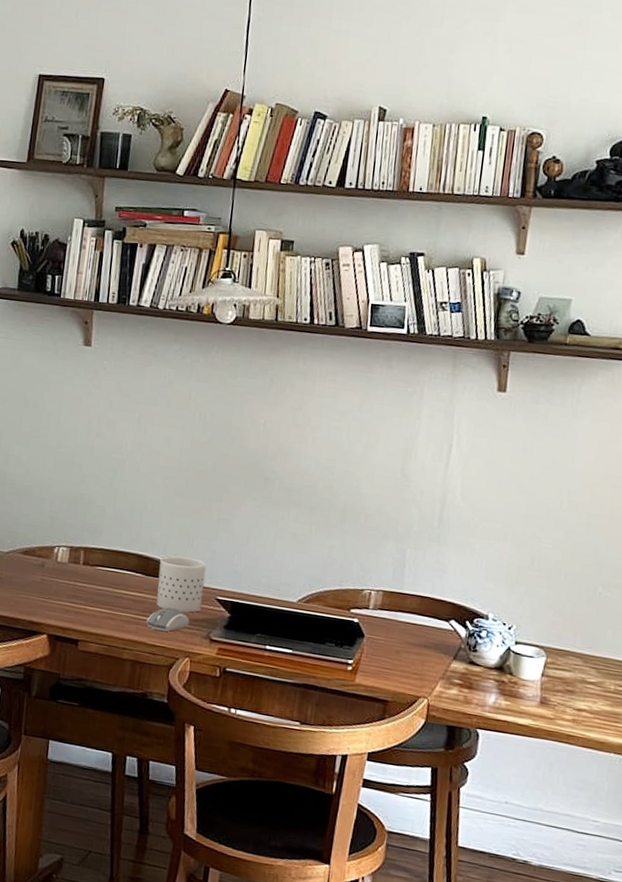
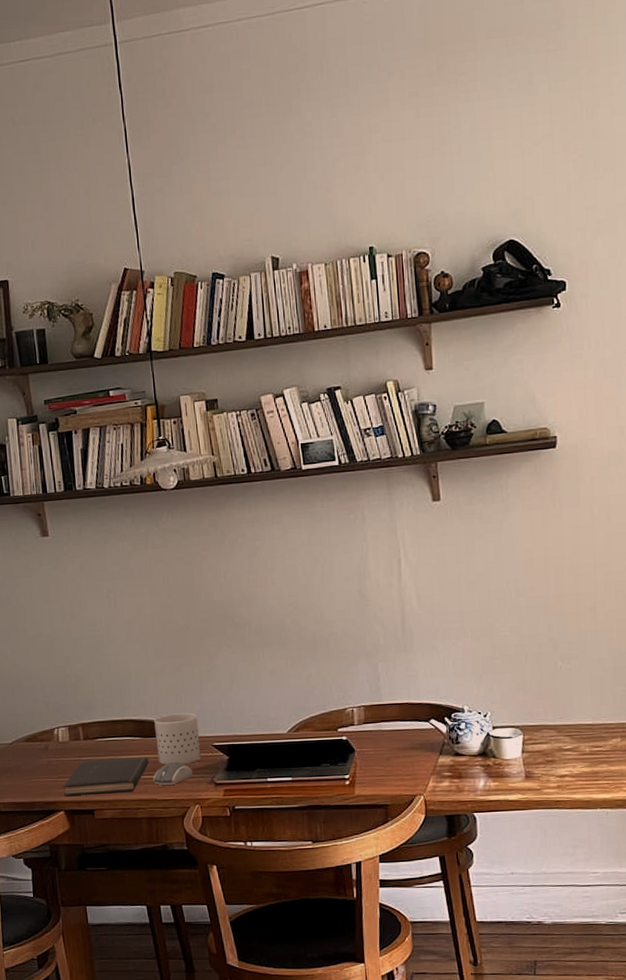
hardcover book: none [50,586,146,629] -> present [63,756,149,796]

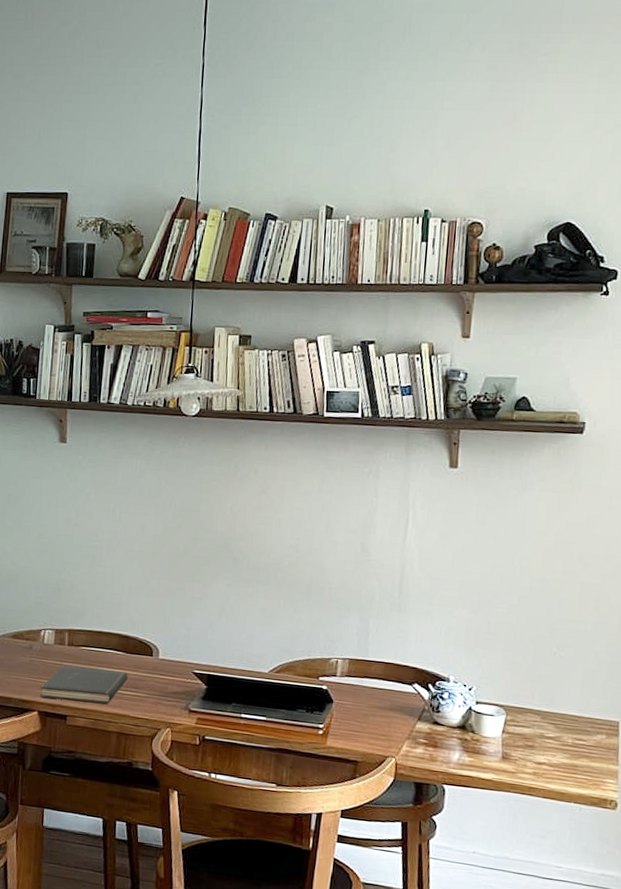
computer mouse: present [153,762,193,785] -> none [129,682,170,704]
mug: present [154,713,201,765] -> none [137,634,183,686]

